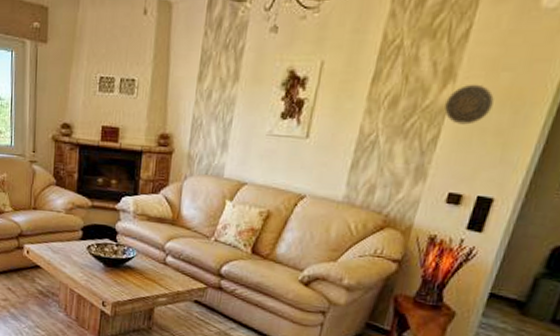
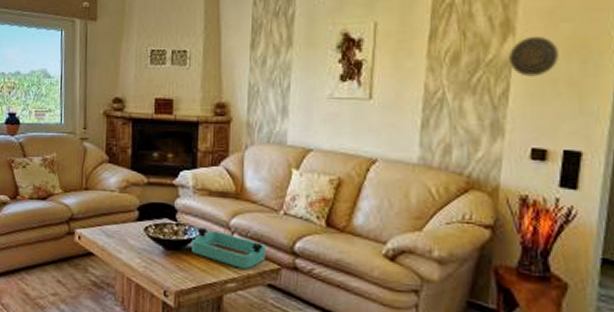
tray: none [129,249,195,286] -> present [192,228,265,269]

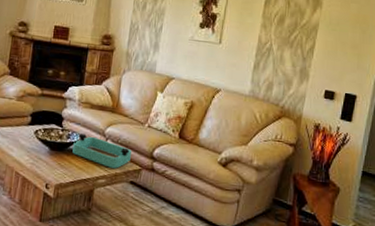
decorative plate: present [509,36,559,77] -> none [316,10,348,40]

